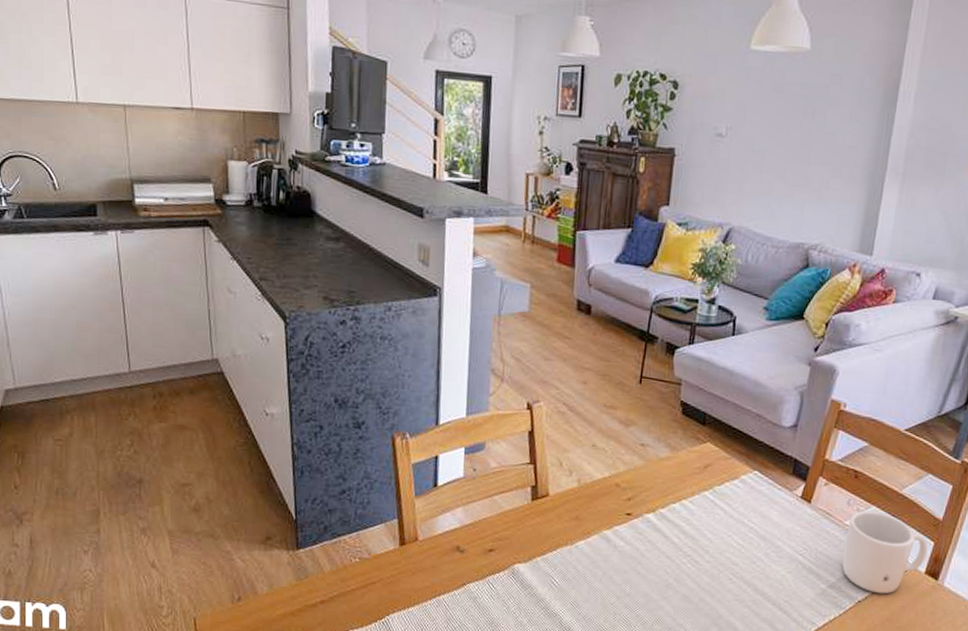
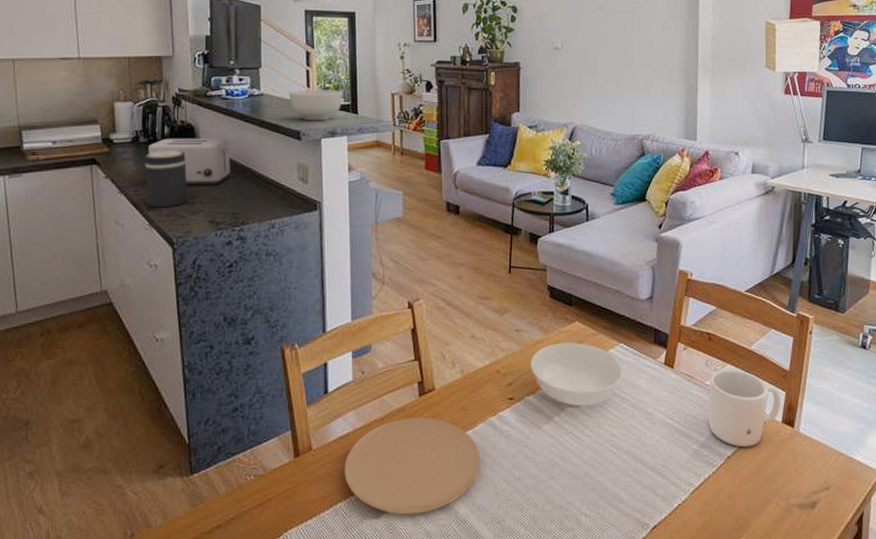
cylinder: none [258,217,302,279] -> present [144,150,188,208]
toaster: none [262,204,348,260] -> present [148,138,231,186]
bowl: none [413,161,472,199] -> present [288,89,342,121]
plate: none [449,520,591,616] -> present [344,417,481,515]
bowl: none [652,462,754,532] -> present [530,342,623,407]

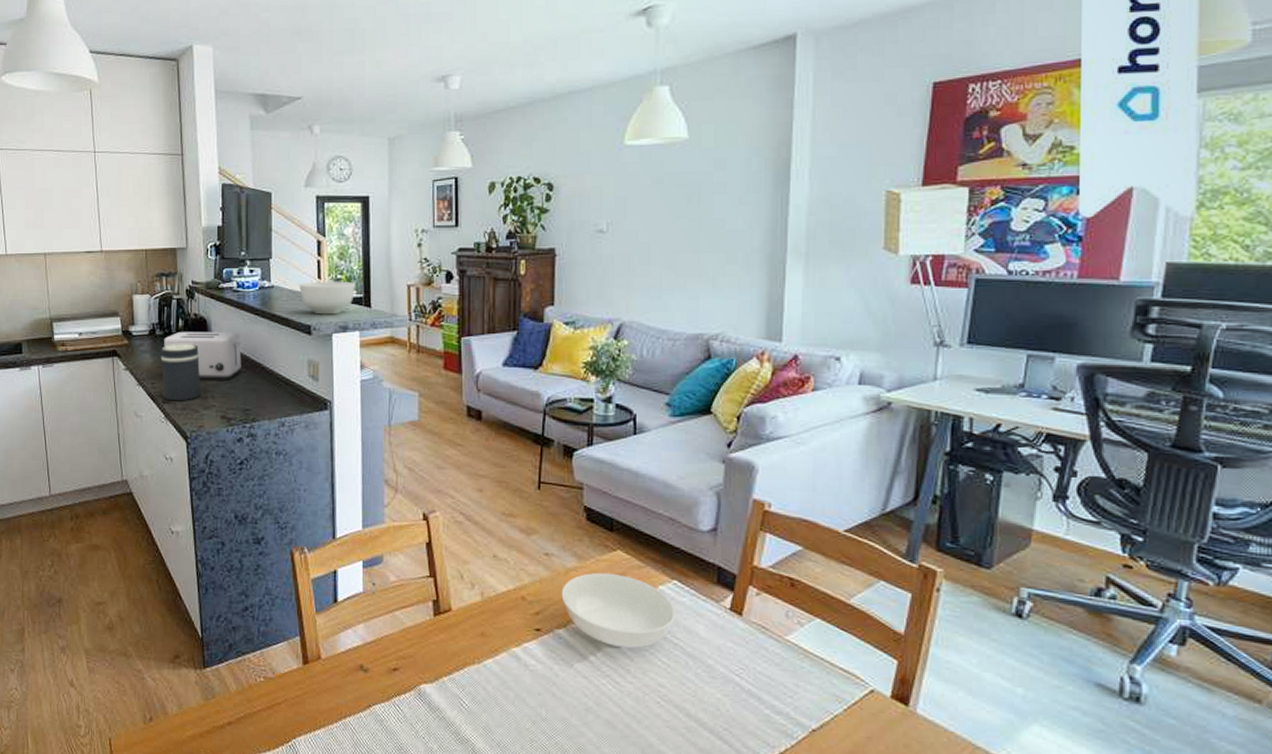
plate: present [344,417,481,515] -> none [353,637,502,741]
mug: present [708,369,781,448] -> none [787,623,890,723]

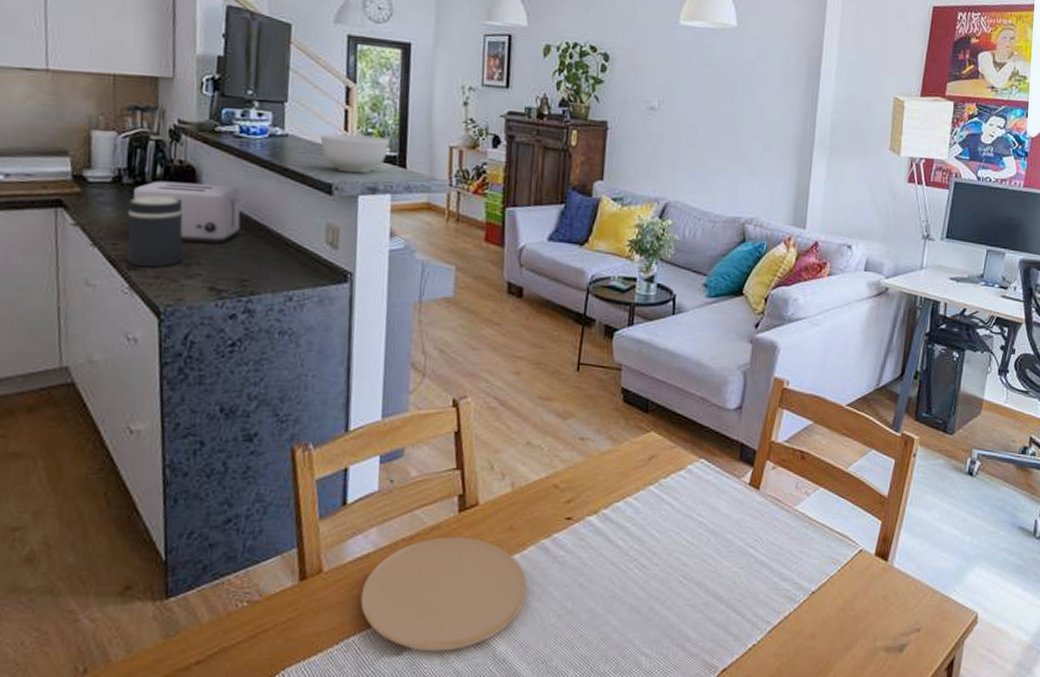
plate: none [353,637,502,741] -> present [360,537,528,652]
bowl: present [561,572,676,649] -> none [594,455,702,531]

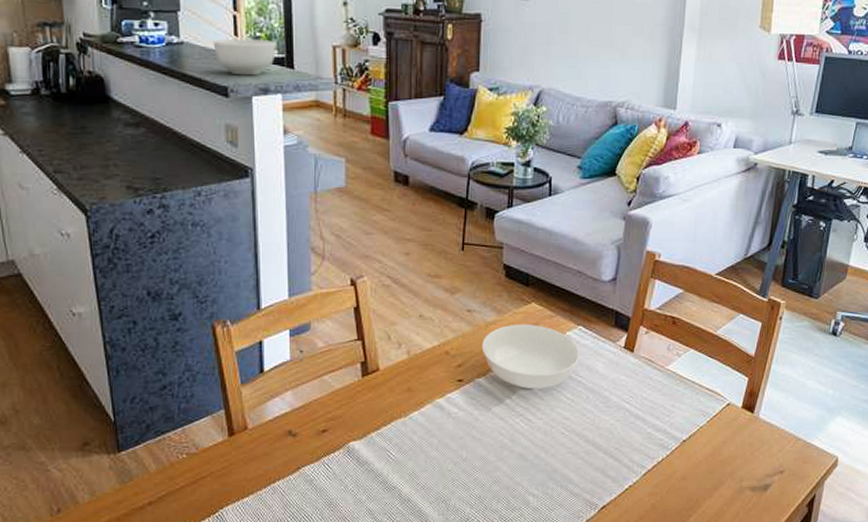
cylinder: present [127,195,183,268] -> none [47,104,101,171]
toaster: present [133,180,241,244] -> none [52,91,149,147]
plate: present [360,537,528,652] -> none [282,397,427,493]
bowl: none [594,455,702,531] -> present [481,324,580,390]

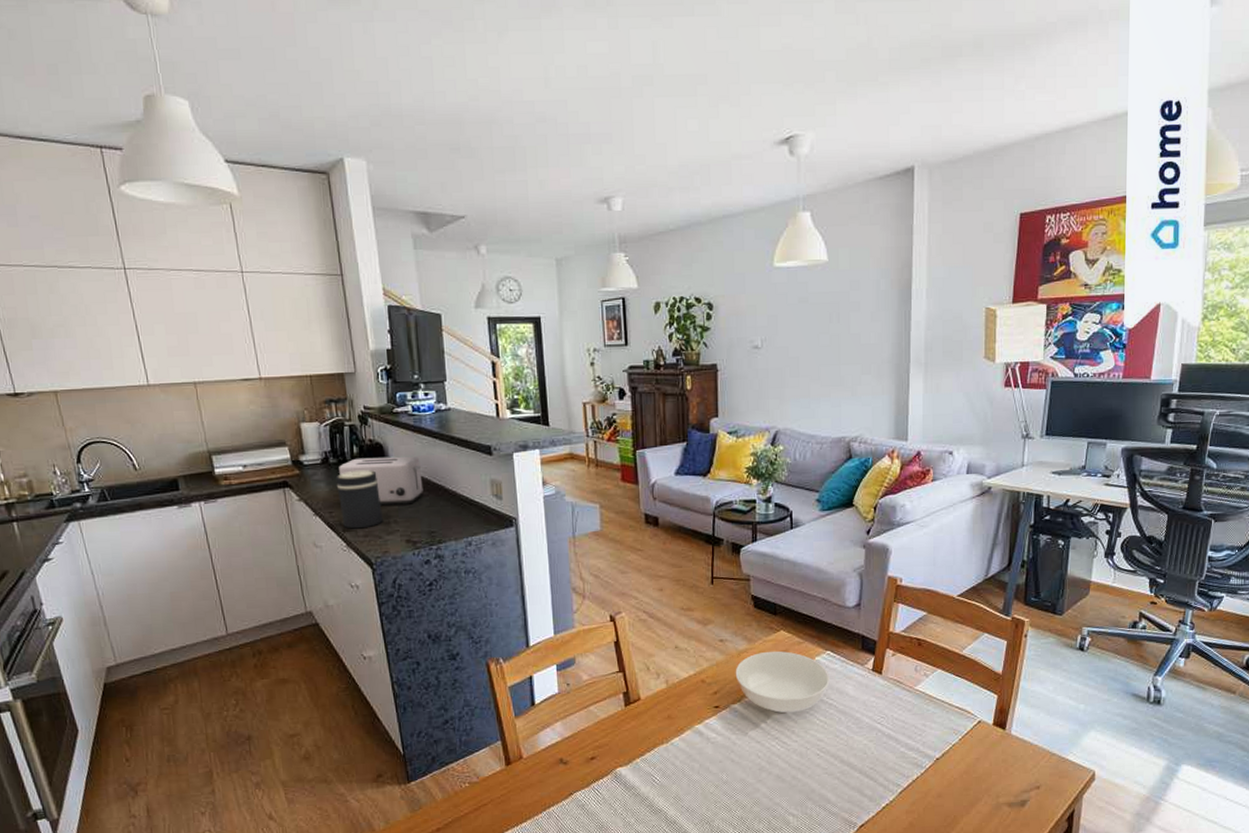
cylinder: none [47,104,101,171] -> present [335,470,383,529]
toaster: none [52,91,149,147] -> present [339,456,423,506]
bowl: present [213,38,276,76] -> none [476,401,532,435]

